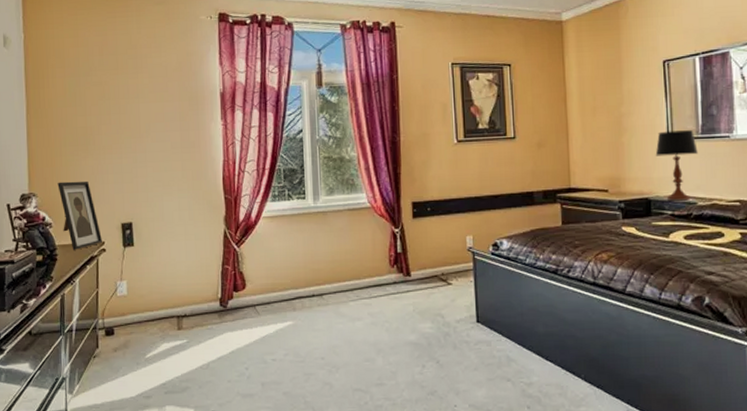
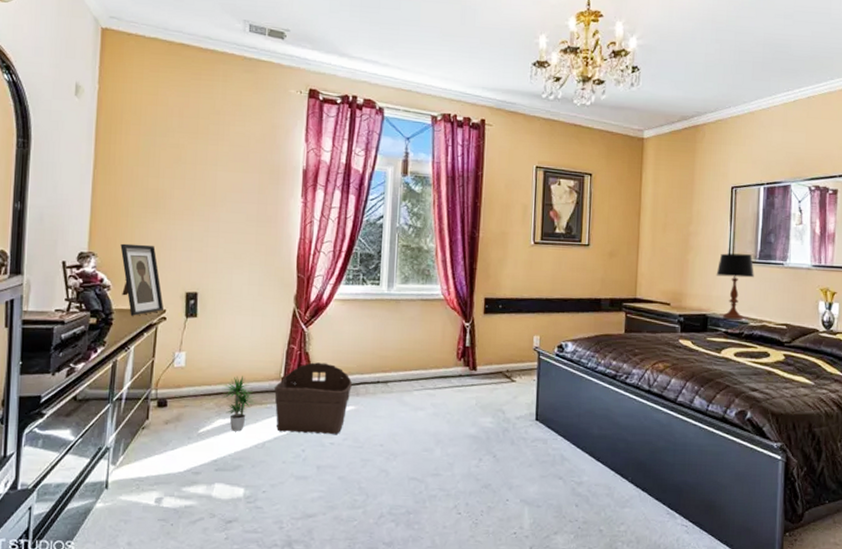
potted plant: none [163,299,198,354] -> present [222,375,257,432]
wicker basket: none [213,280,288,352] -> present [274,362,352,434]

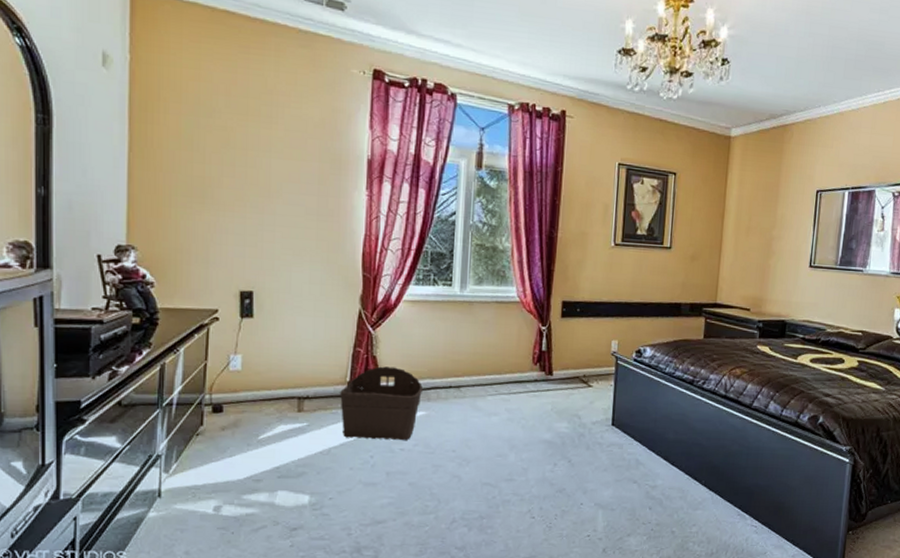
picture frame: present [120,243,165,316] -> none [164,236,217,316]
potted plant: present [222,375,257,432] -> none [283,380,322,438]
table lamp: present [716,253,754,320] -> none [796,258,834,327]

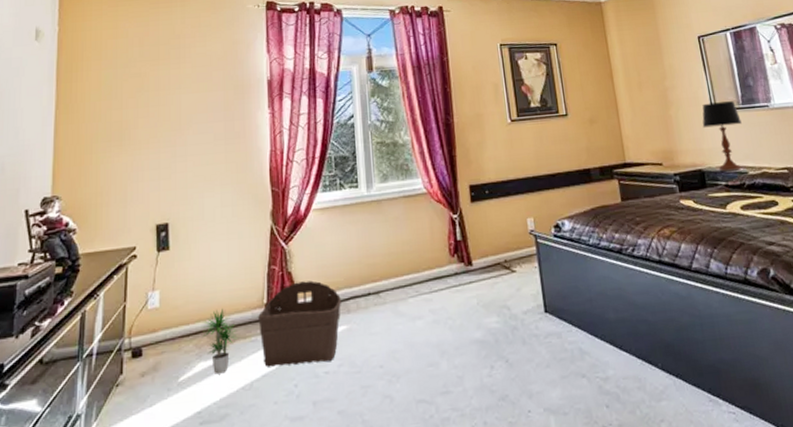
potted plant: none [283,380,322,438] -> present [201,308,241,375]
table lamp: none [796,258,834,327] -> present [702,101,742,172]

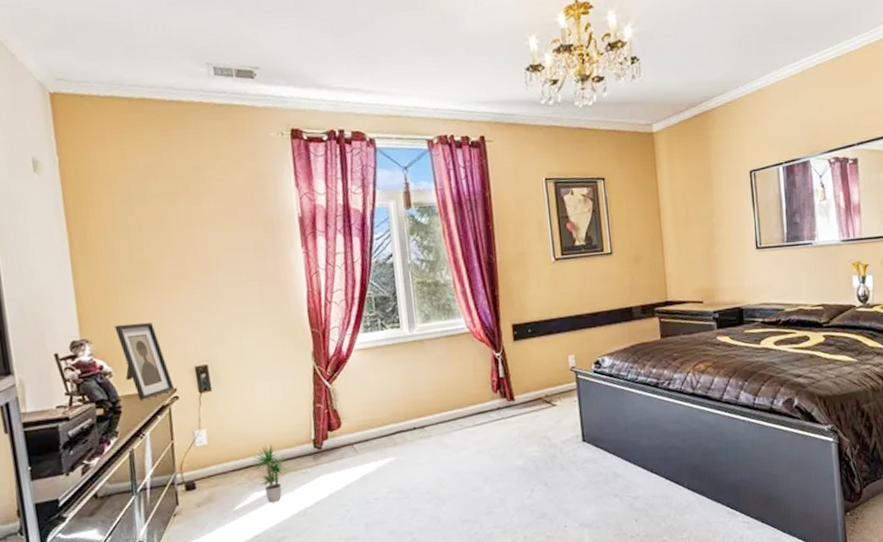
picture frame: none [85,179,134,259] -> present [114,322,175,400]
wicker basket: present [258,280,341,367] -> none [307,417,388,496]
table lamp: present [702,101,742,172] -> none [745,238,784,309]

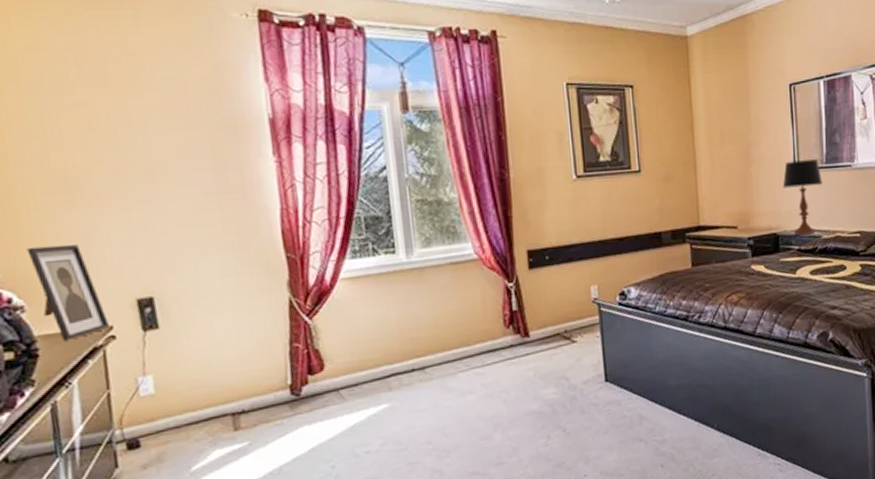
potted plant: present [251,444,291,503] -> none [212,392,263,462]
table lamp: none [745,238,784,309] -> present [782,159,822,235]

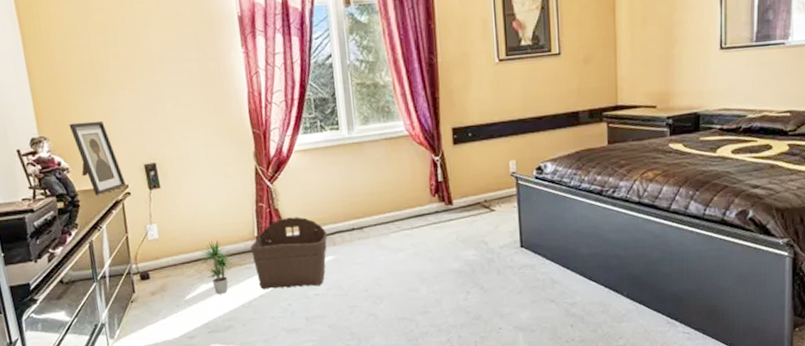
potted plant: none [212,392,263,462] -> present [199,240,236,295]
wicker basket: none [282,358,381,451] -> present [250,217,327,290]
table lamp: present [782,159,822,235] -> none [706,38,751,115]

